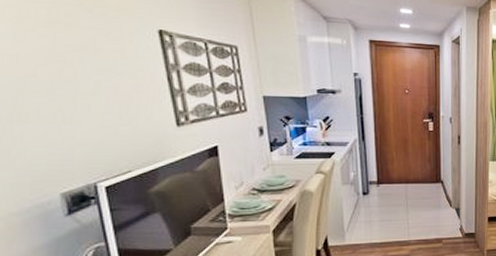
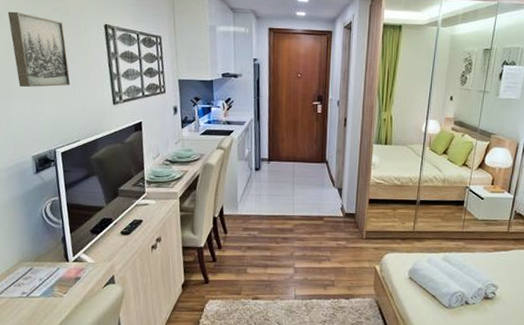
wall art: none [9,8,114,107] -> present [7,11,71,88]

